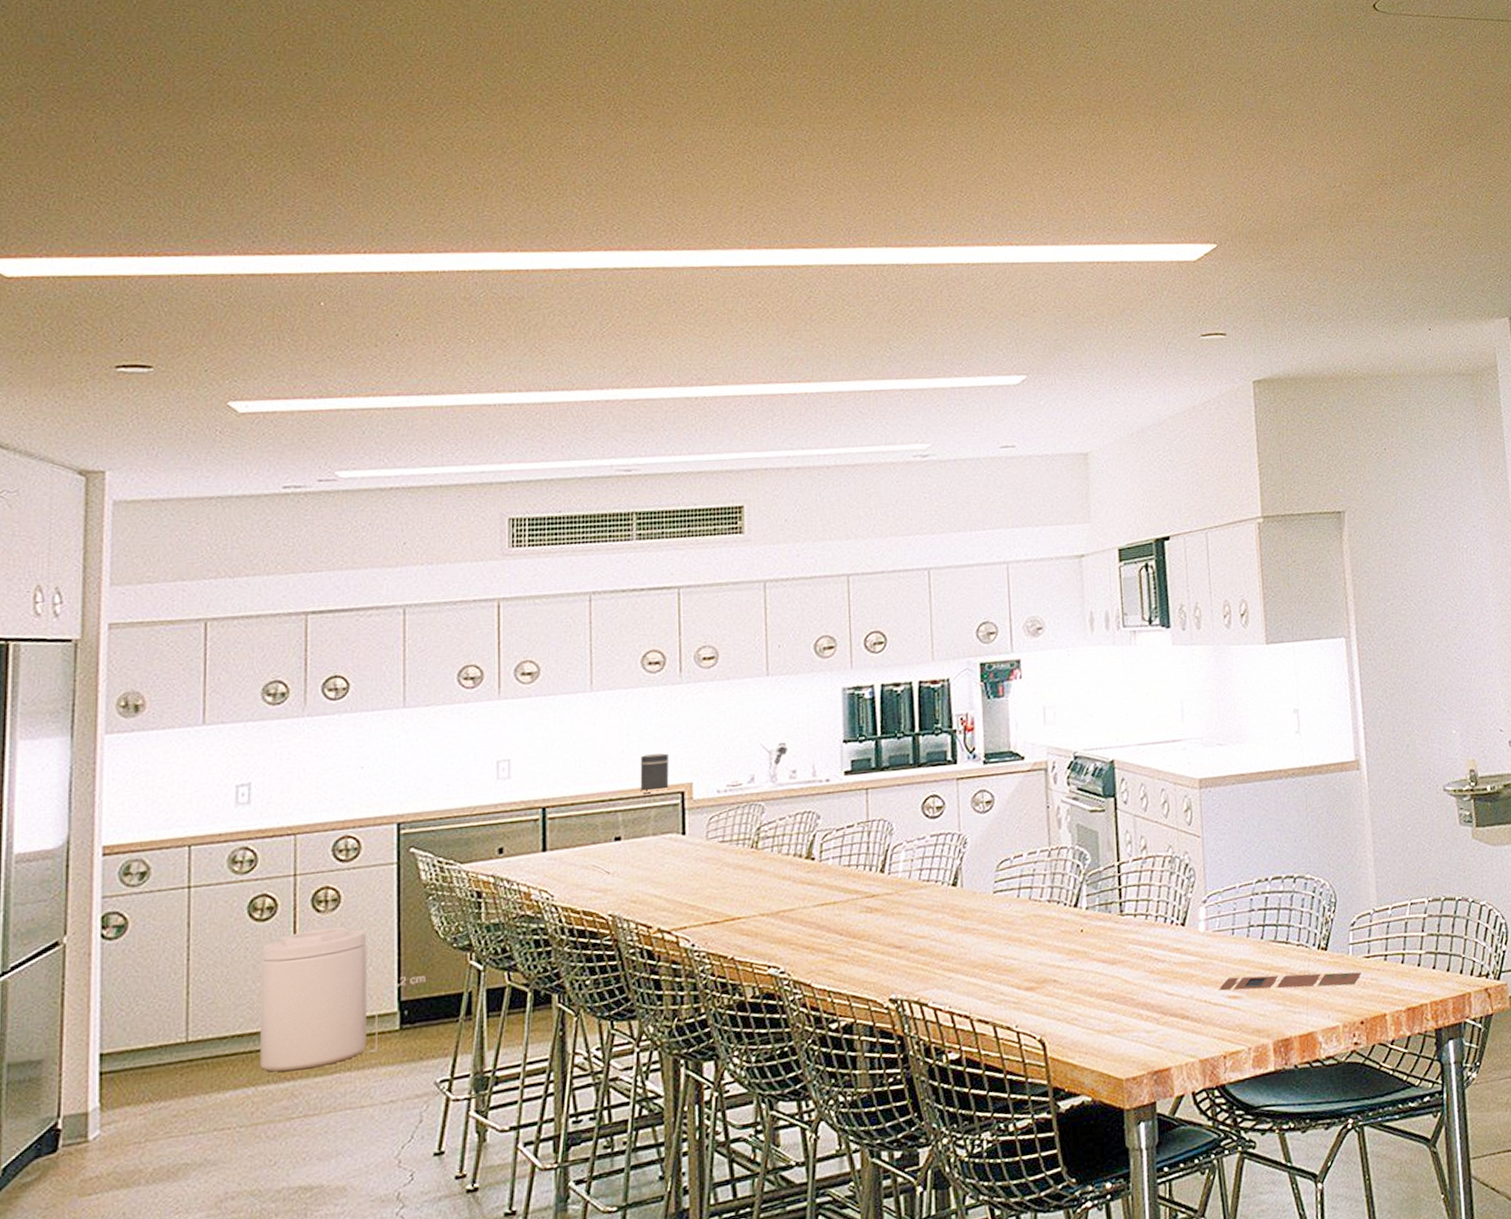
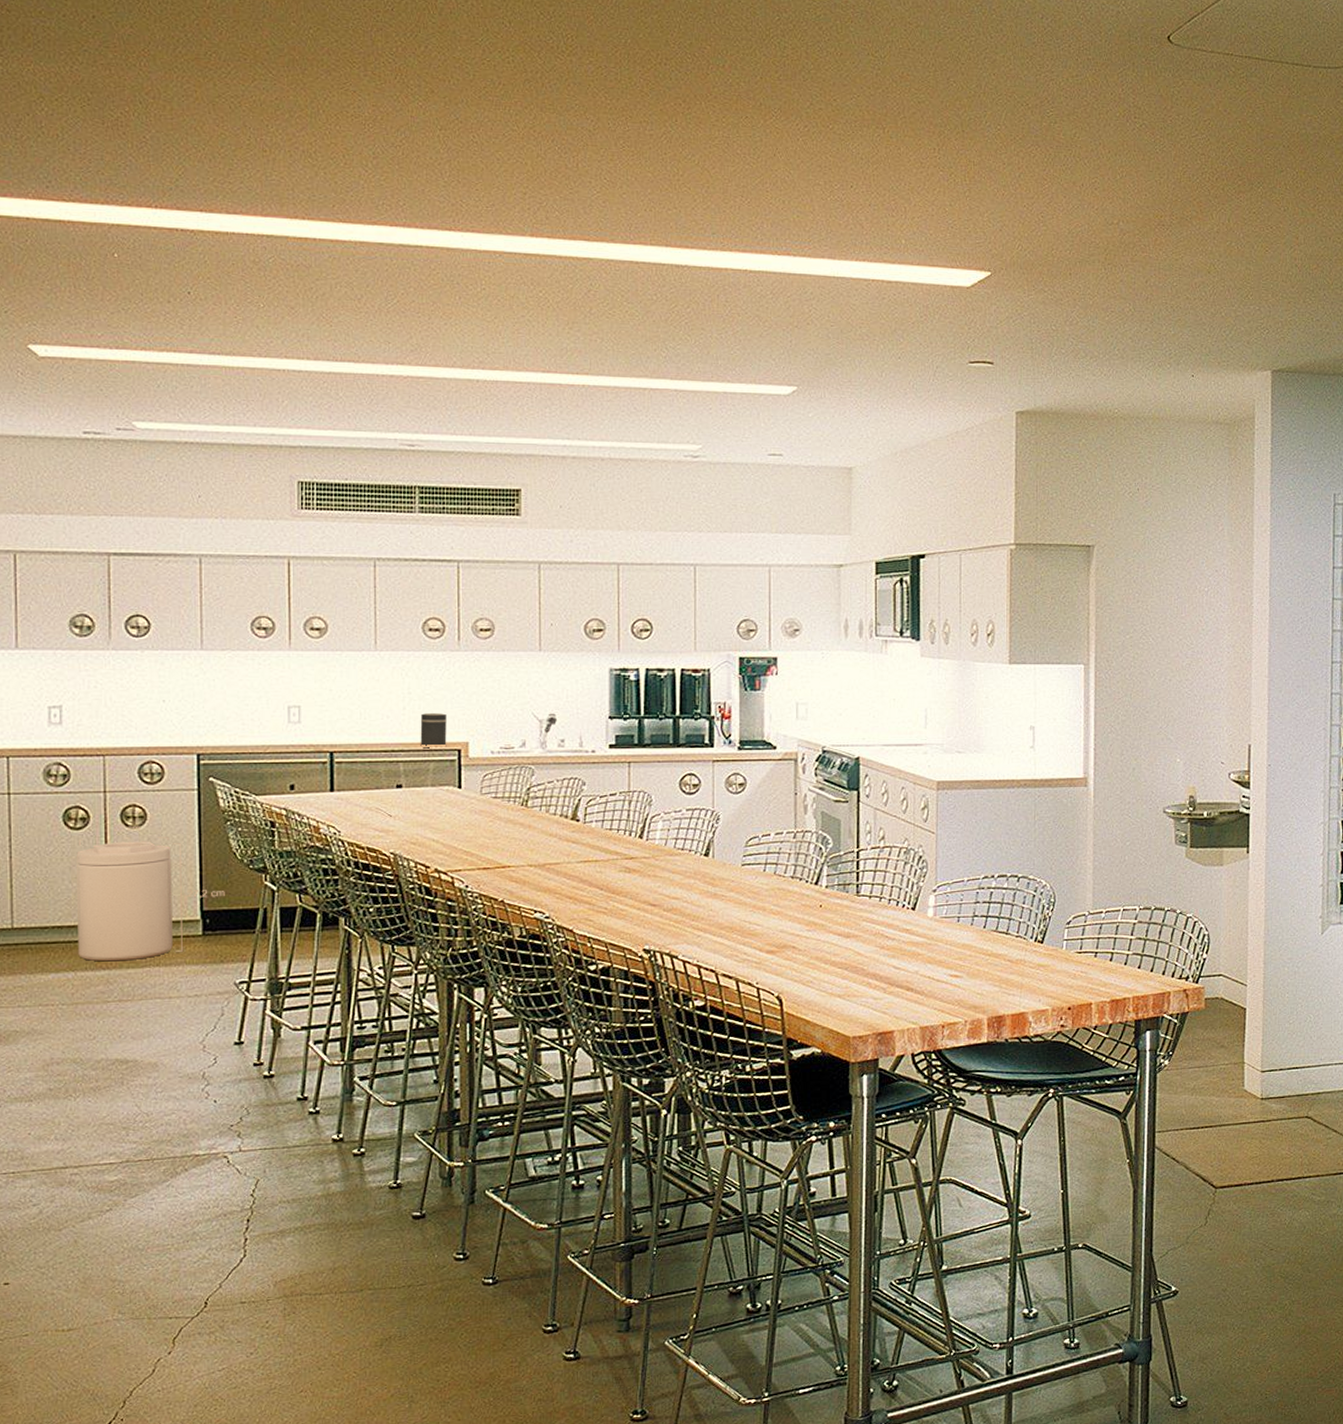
papers: present [1219,972,1361,992] -> none [942,959,1072,976]

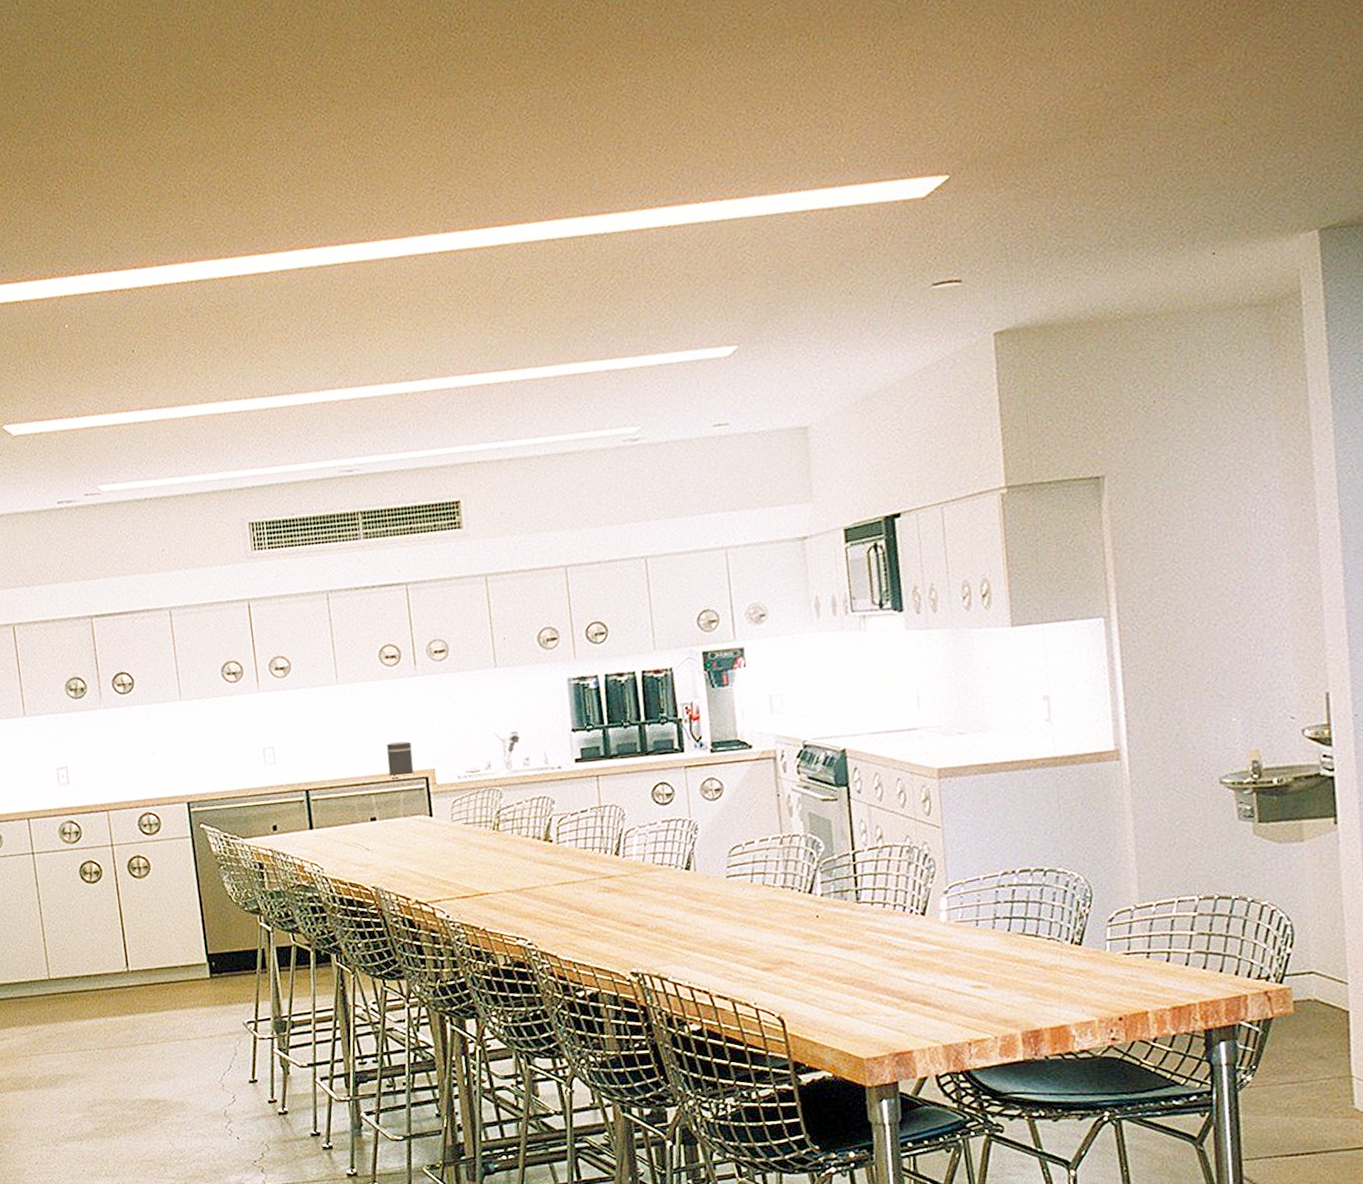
trash can: present [76,825,225,962] -> none [94,875,226,1008]

